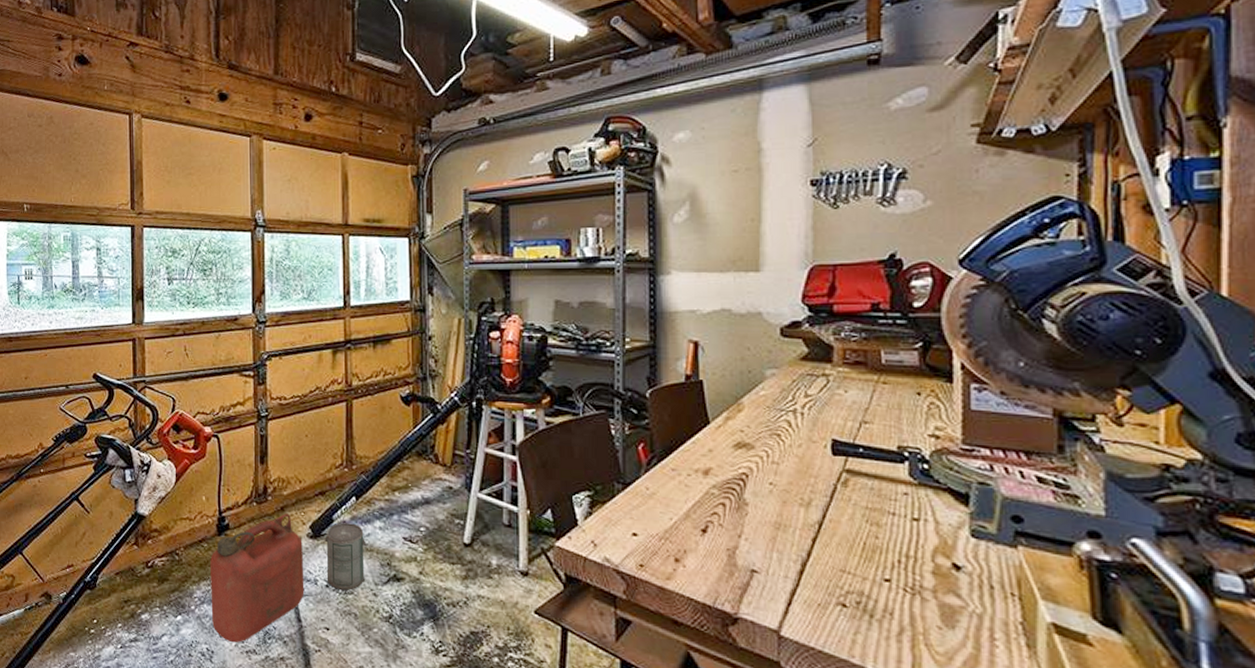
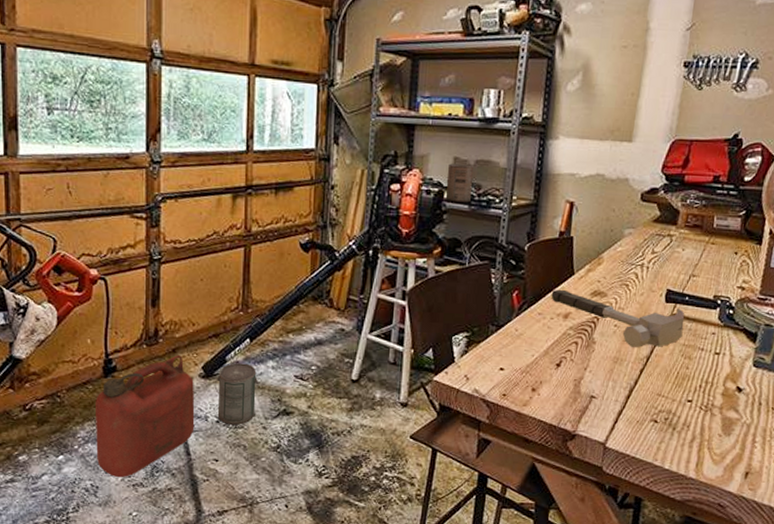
paint can: none [549,307,578,349] -> present [445,163,473,204]
claw hammer: none [684,441,863,511] -> present [551,289,685,347]

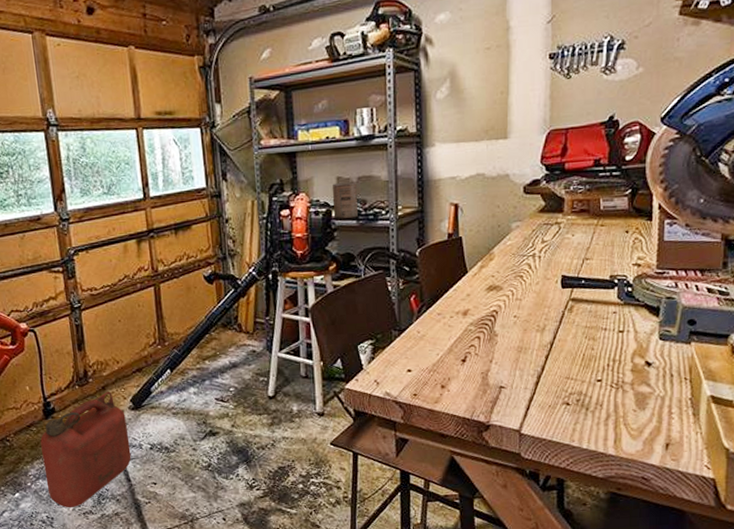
paint can: present [214,363,259,425] -> none [143,392,184,450]
claw hammer: present [551,289,685,347] -> none [447,288,583,335]

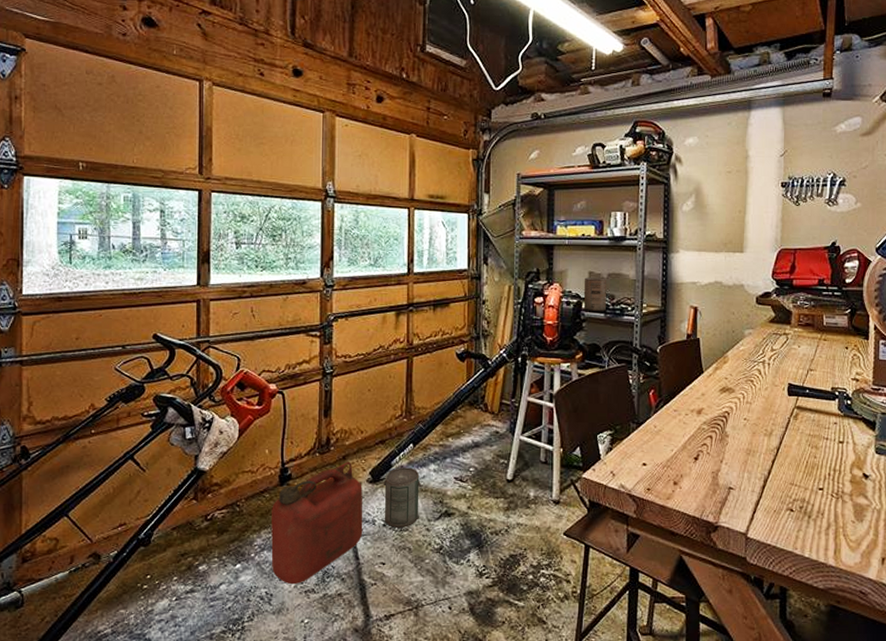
paint can: none [143,392,184,450] -> present [381,467,422,528]

